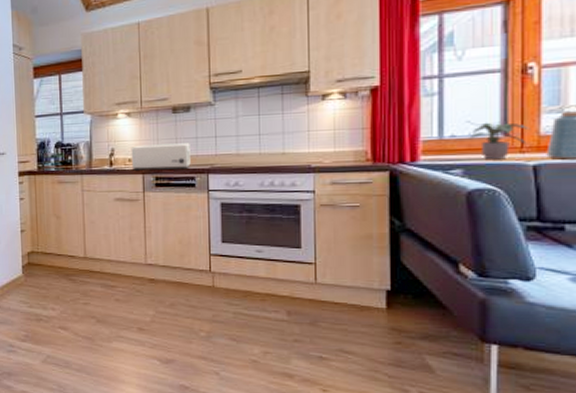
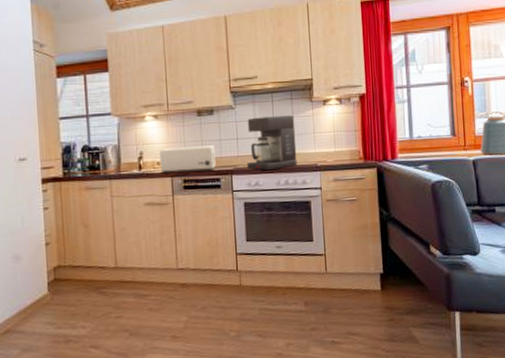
coffee maker: none [226,112,286,171] -> present [247,115,298,171]
potted plant: present [469,122,531,160] -> none [430,125,470,157]

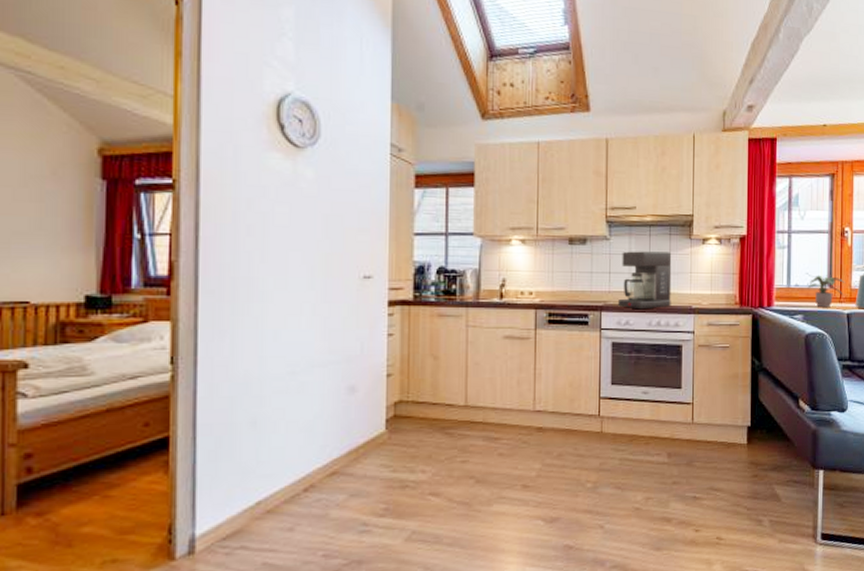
toaster: present [159,145,216,174] -> none [524,276,586,305]
potted plant: none [430,125,470,157] -> present [807,275,846,308]

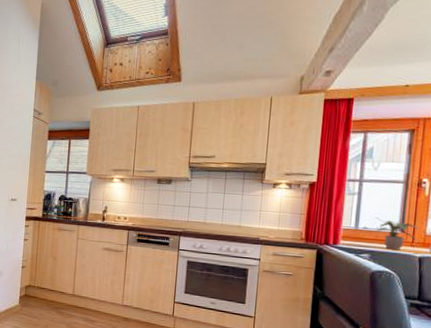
coffee maker: present [618,251,672,310] -> none [195,190,244,238]

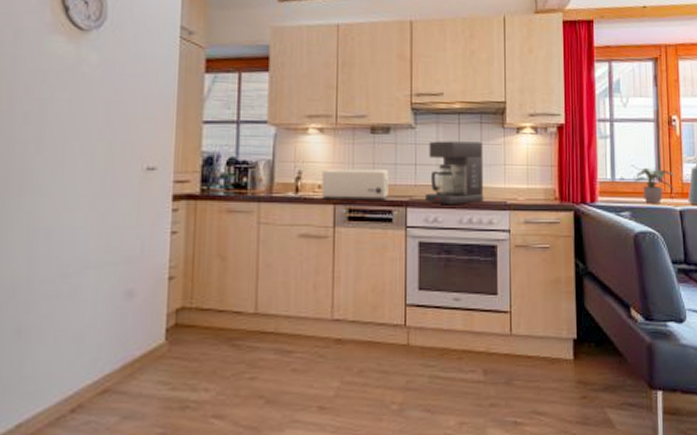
toaster: none [120,206,169,230] -> present [321,168,390,200]
coffee maker: none [195,190,244,238] -> present [425,141,484,206]

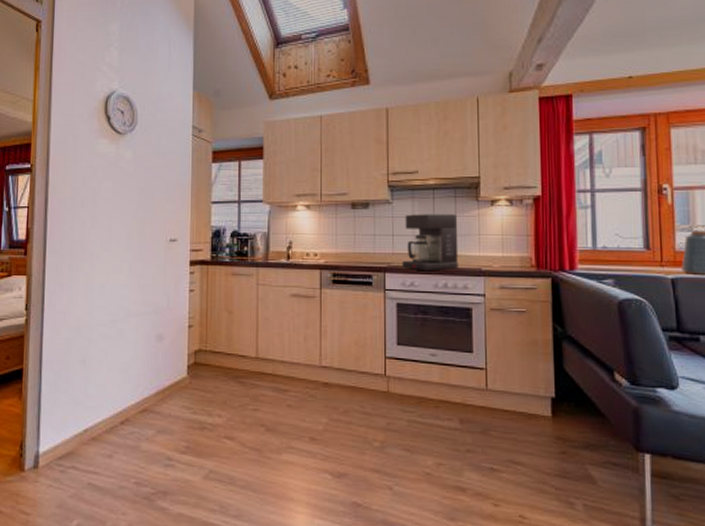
toaster: present [321,168,390,200] -> none [309,239,370,266]
potted plant: present [634,167,677,204] -> none [618,236,668,272]

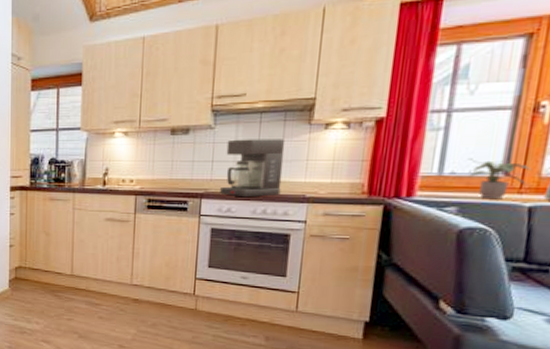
potted plant: none [618,236,668,272] -> present [469,160,533,200]

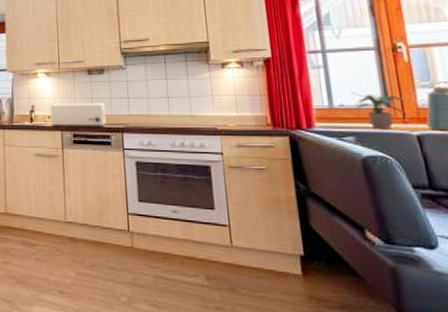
toaster: none [125,166,187,192] -> present [50,103,107,127]
coffee maker: present [220,139,286,198] -> none [138,77,194,131]

